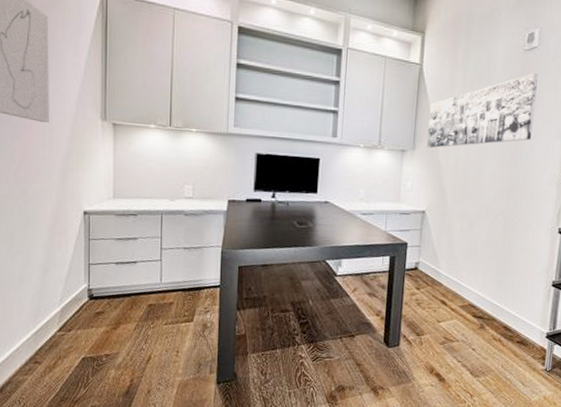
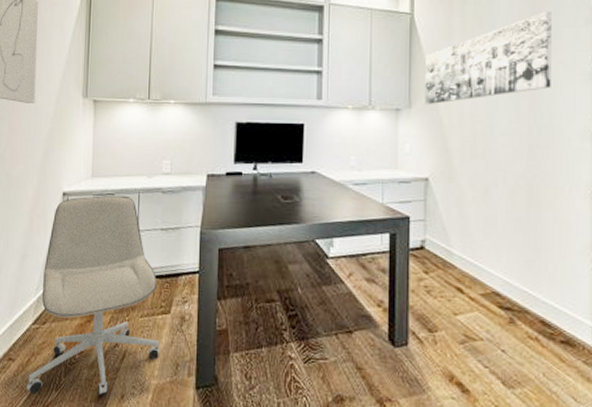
office chair: none [55,216,184,392] -> present [26,195,160,396]

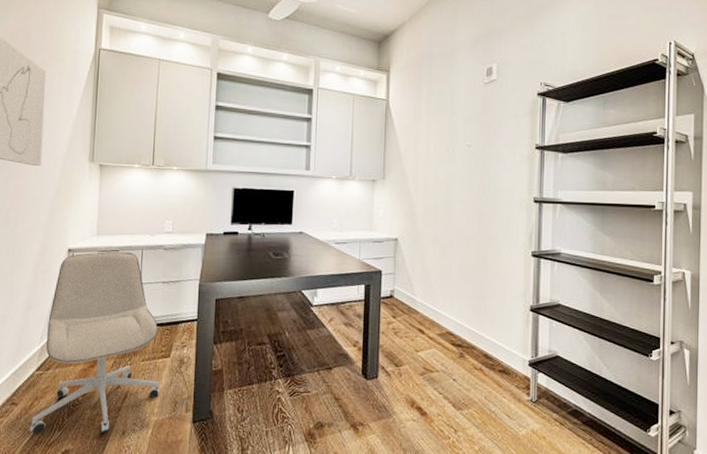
wall art: present [425,12,552,105] -> none [396,104,499,178]

